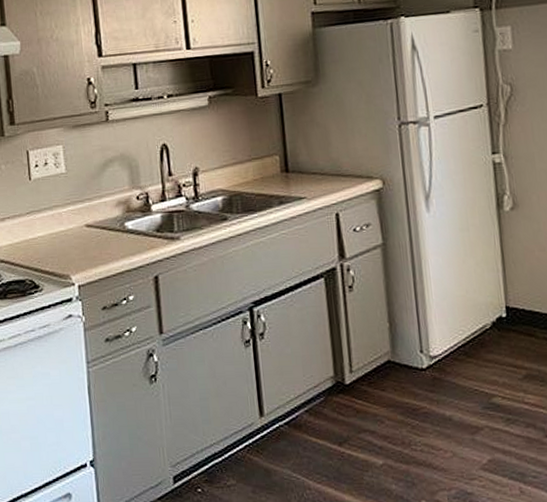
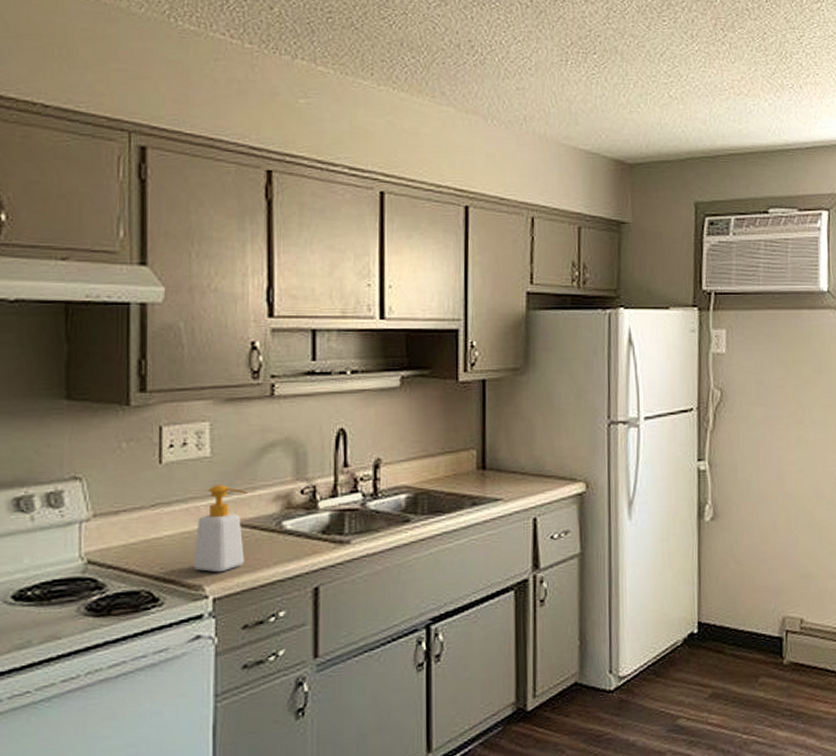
soap bottle: none [61,194,99,265] -> present [193,485,247,573]

